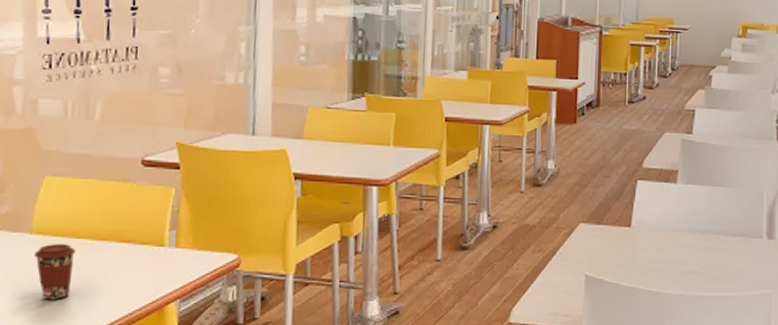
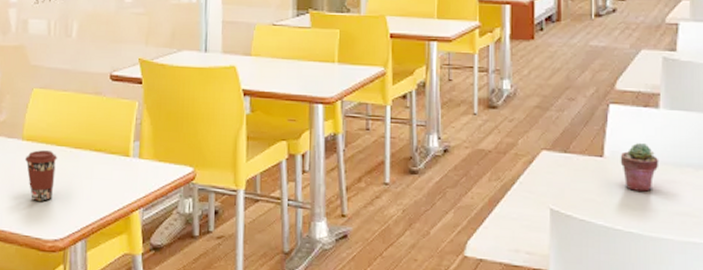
potted succulent: none [644,214,676,255] -> present [620,143,659,192]

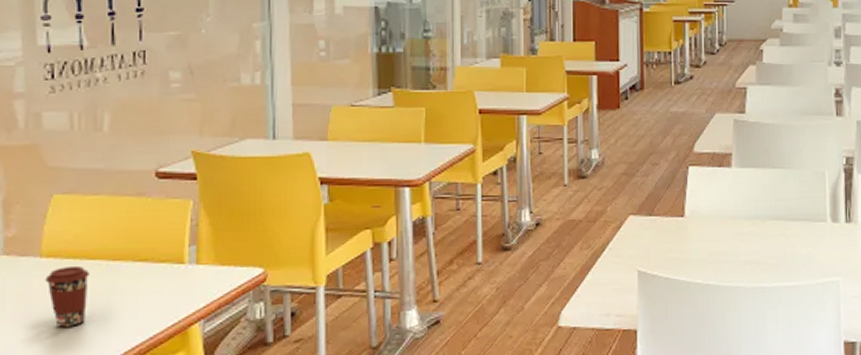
potted succulent: present [620,143,659,192] -> none [698,201,732,246]

